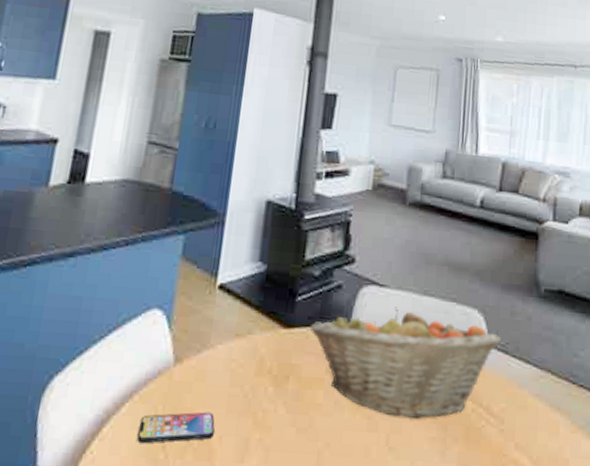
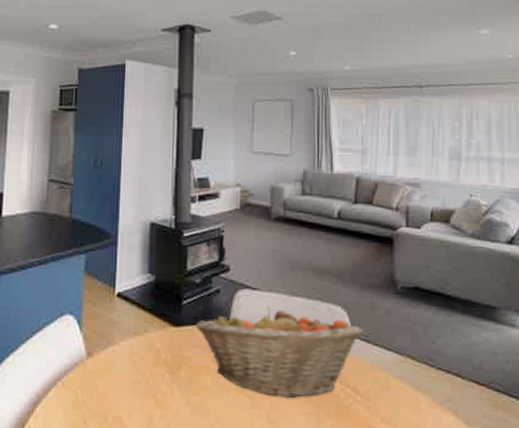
smartphone: present [137,412,215,444] -> none [63,394,124,420]

